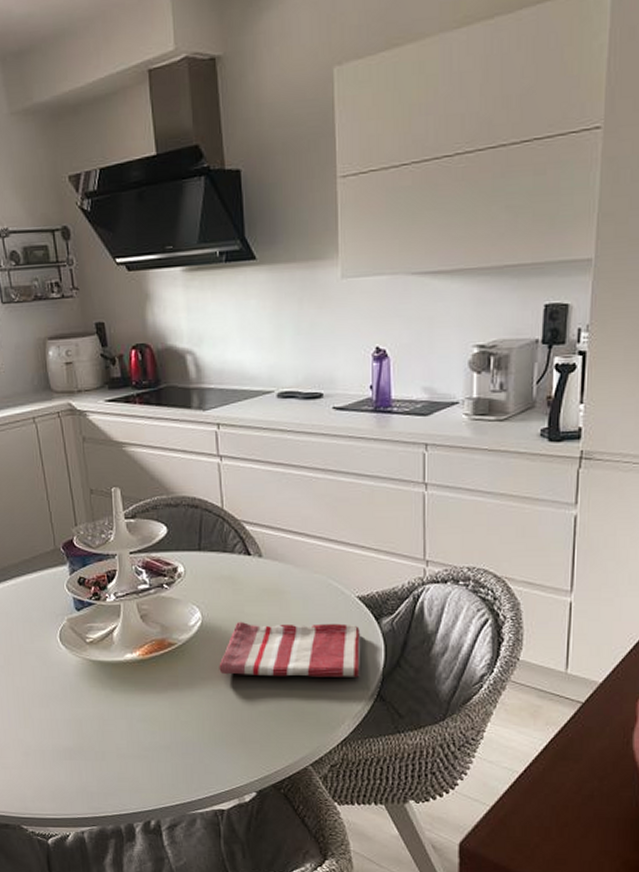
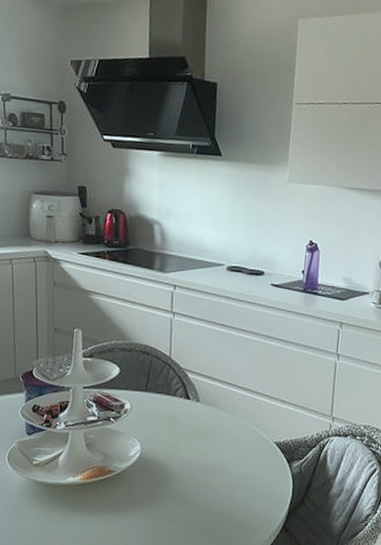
dish towel: present [219,621,361,677] -> none [151,455,275,511]

